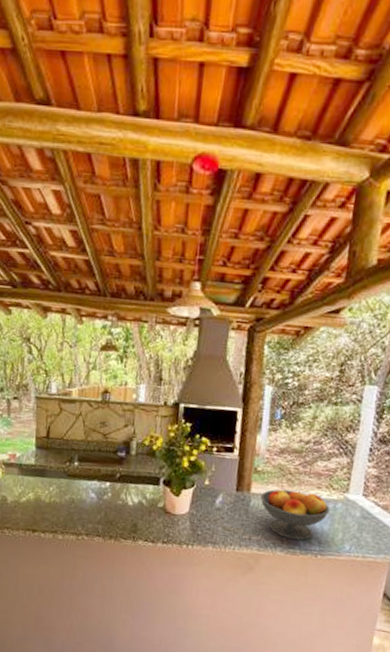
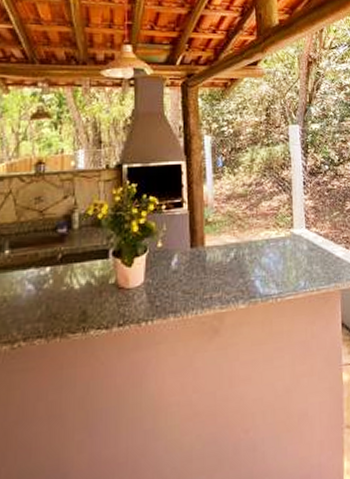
fruit bowl: present [260,489,331,541] -> none [215,234,281,289]

